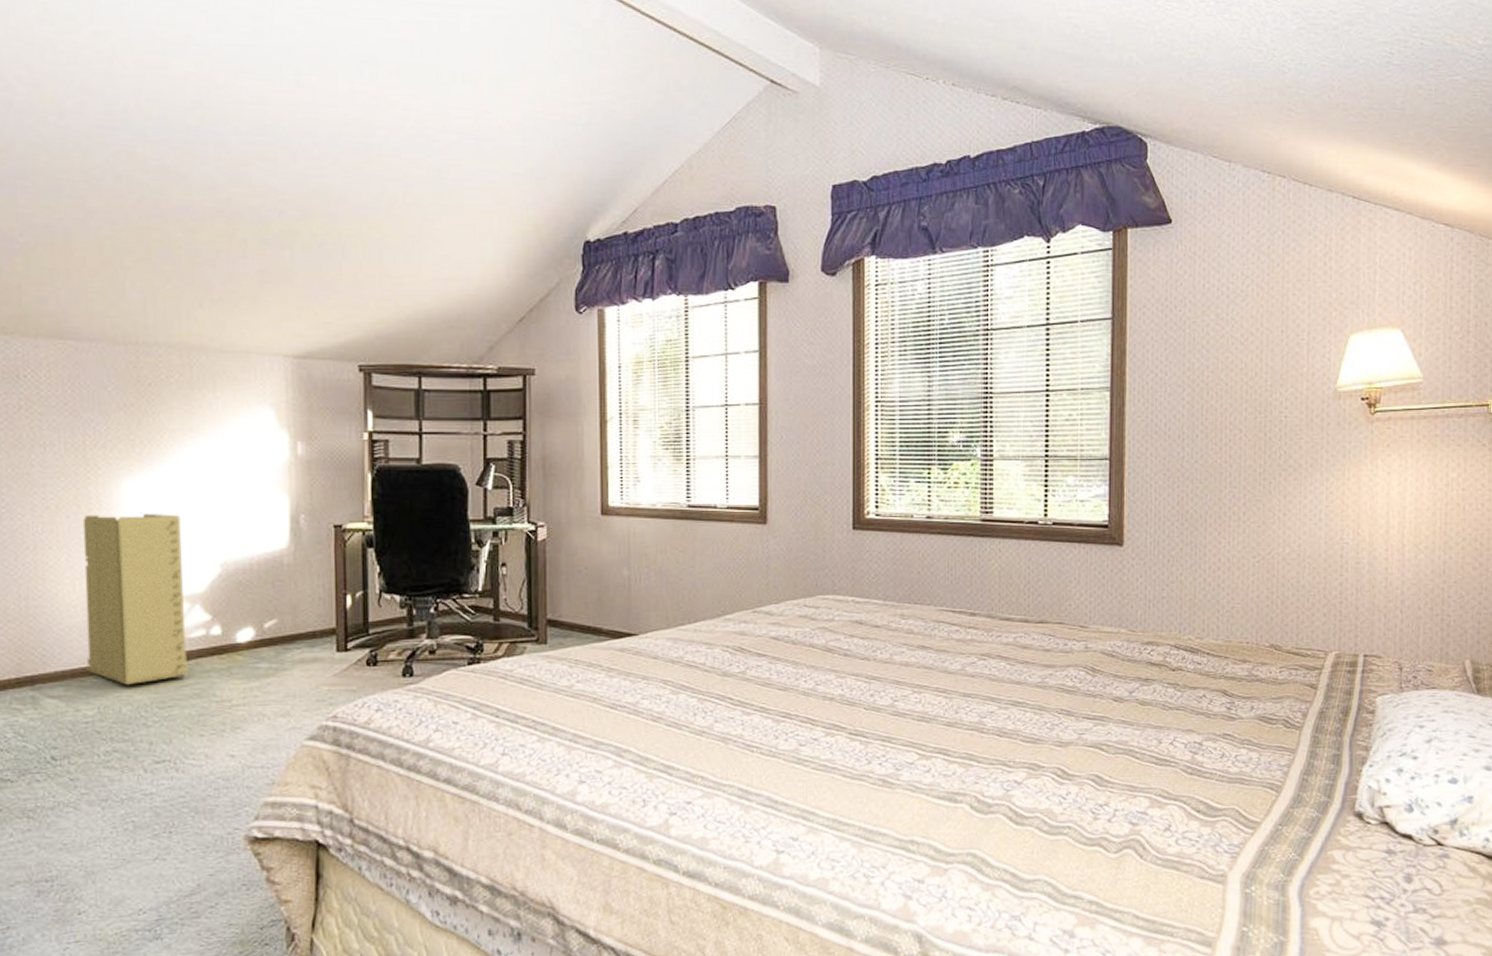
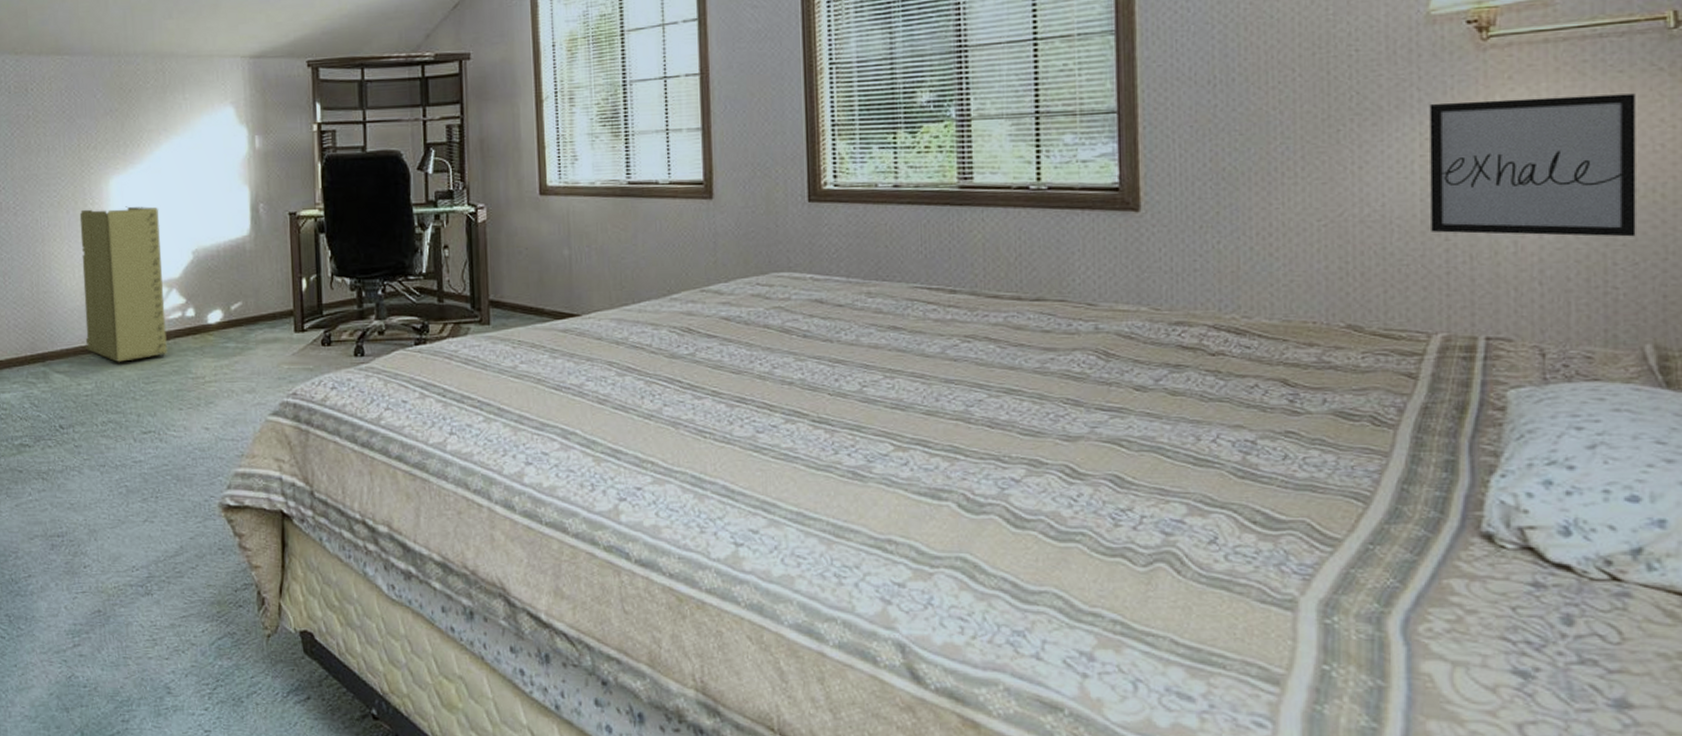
wall art: none [1331,463,1467,576] -> present [1429,93,1636,237]

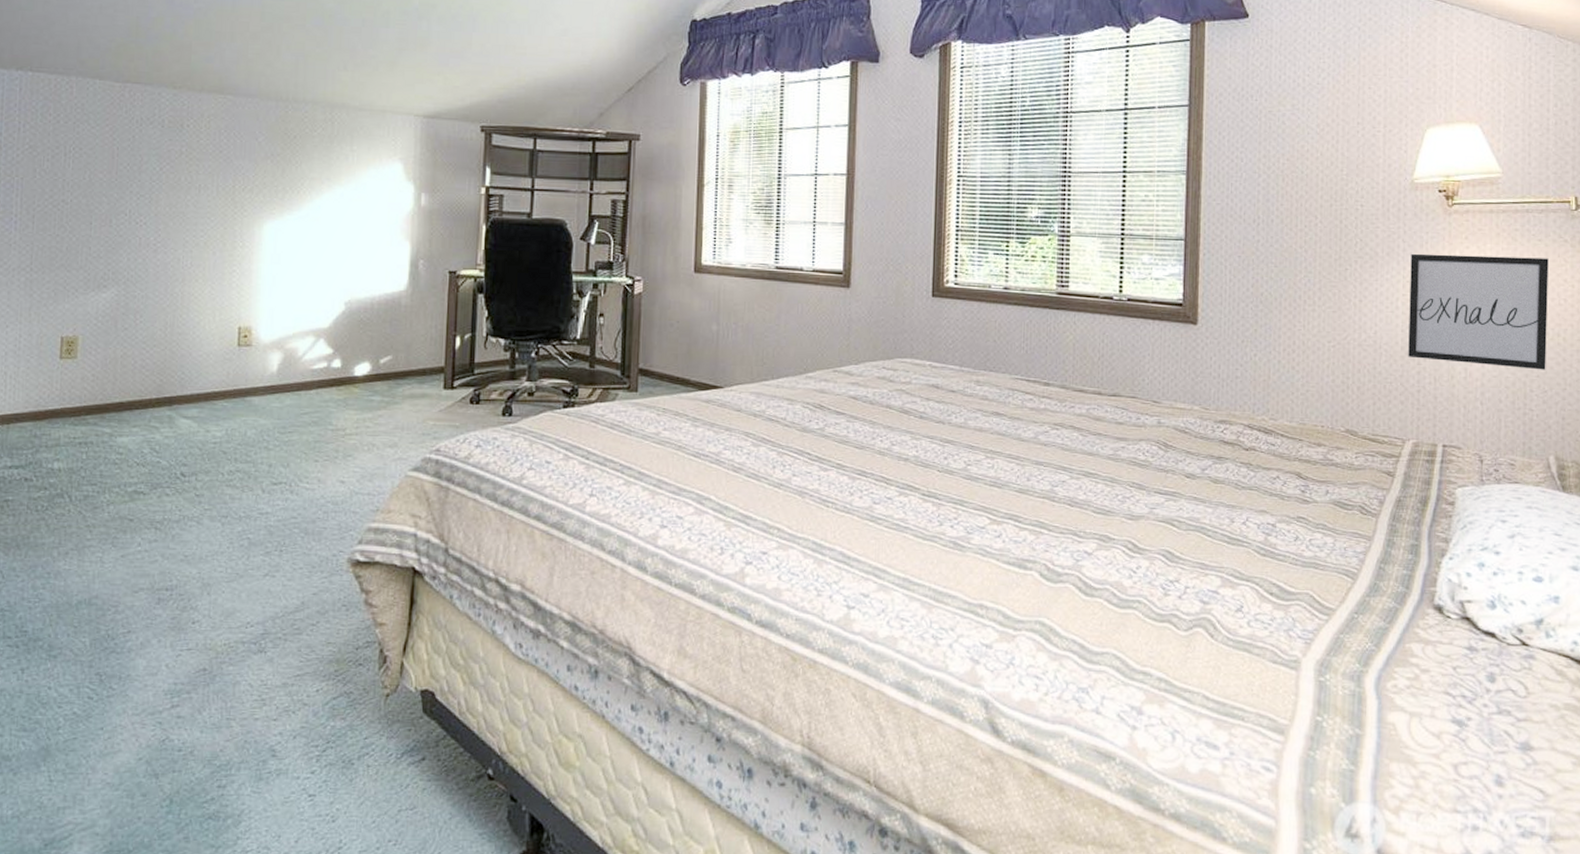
laundry hamper: present [79,206,169,363] -> none [218,252,313,411]

